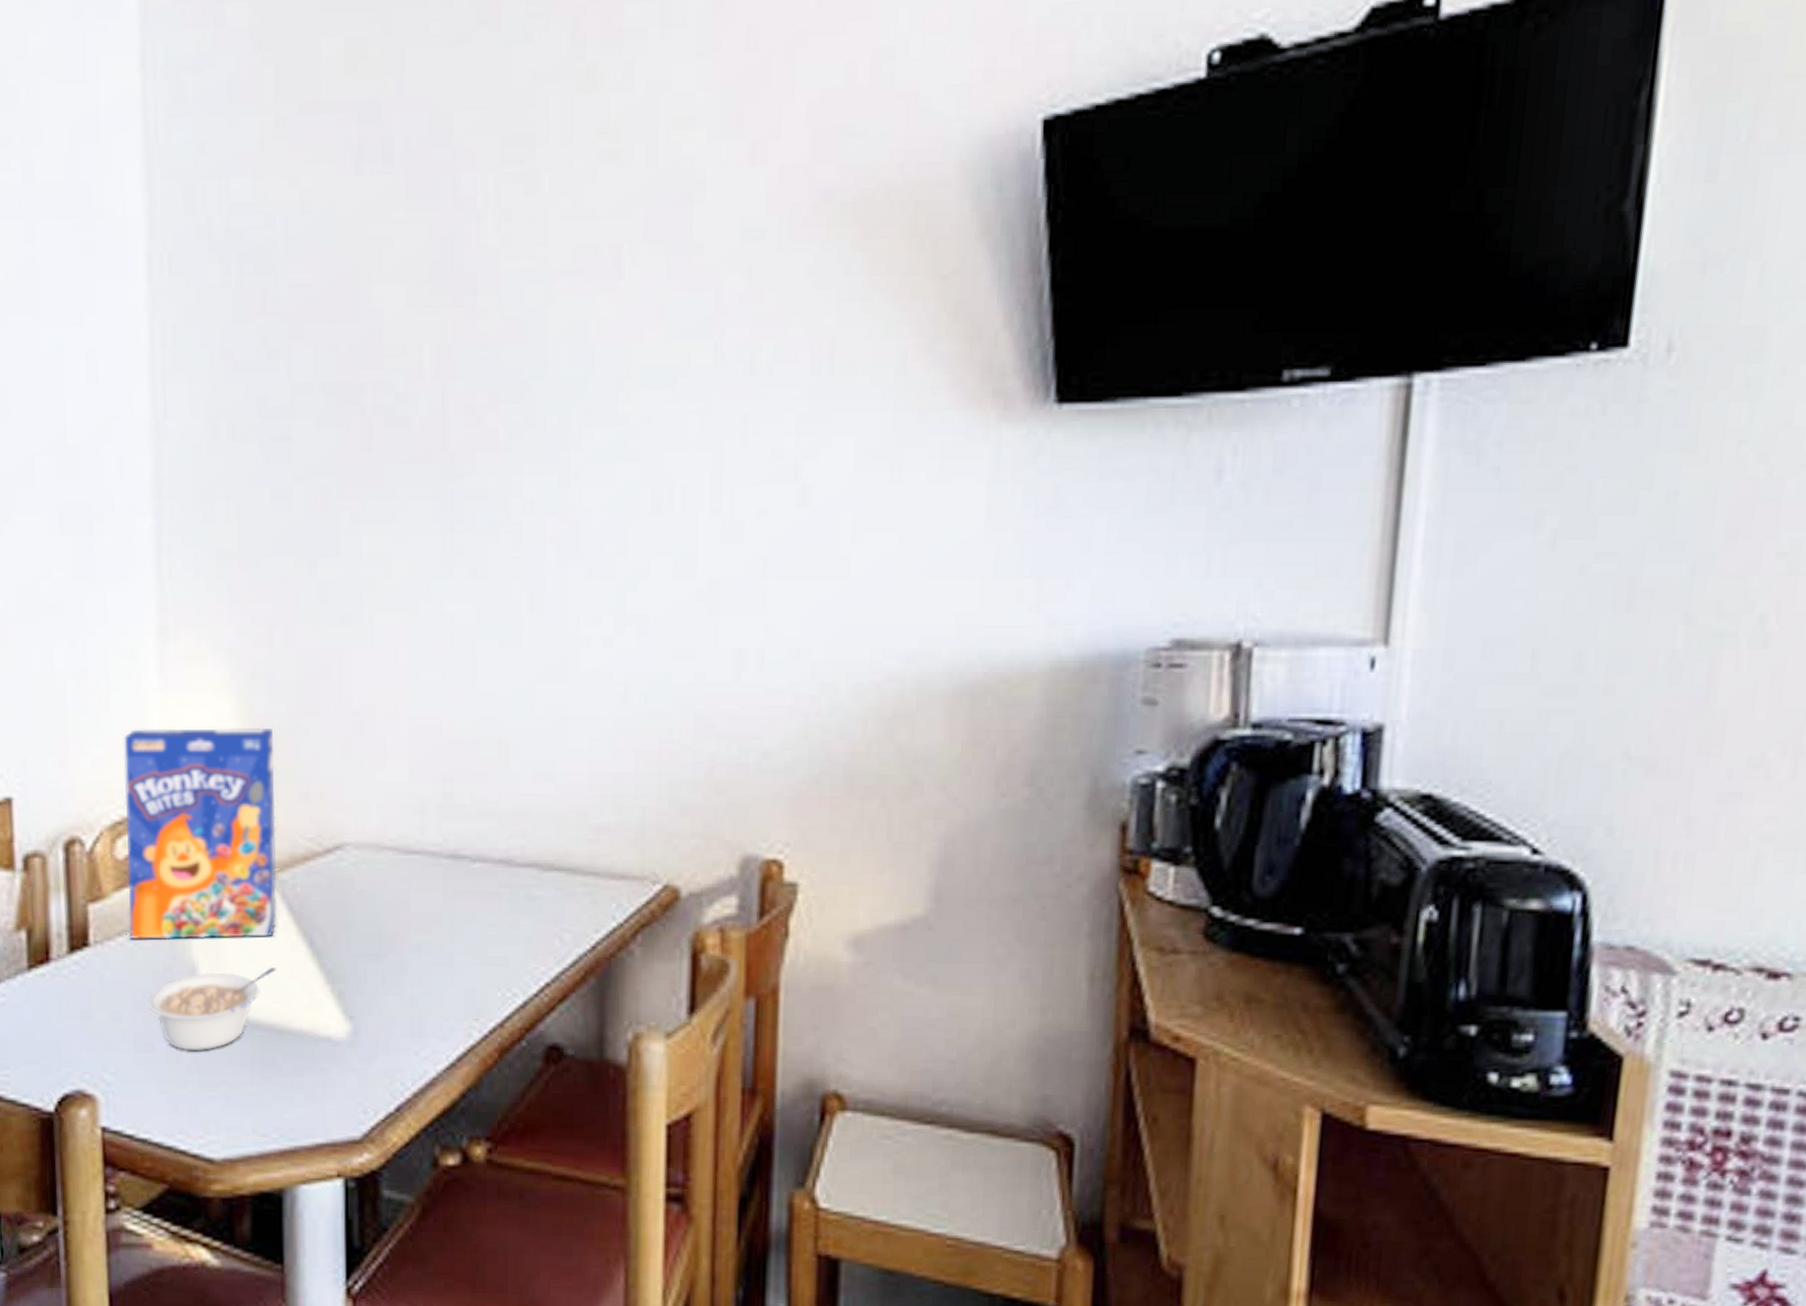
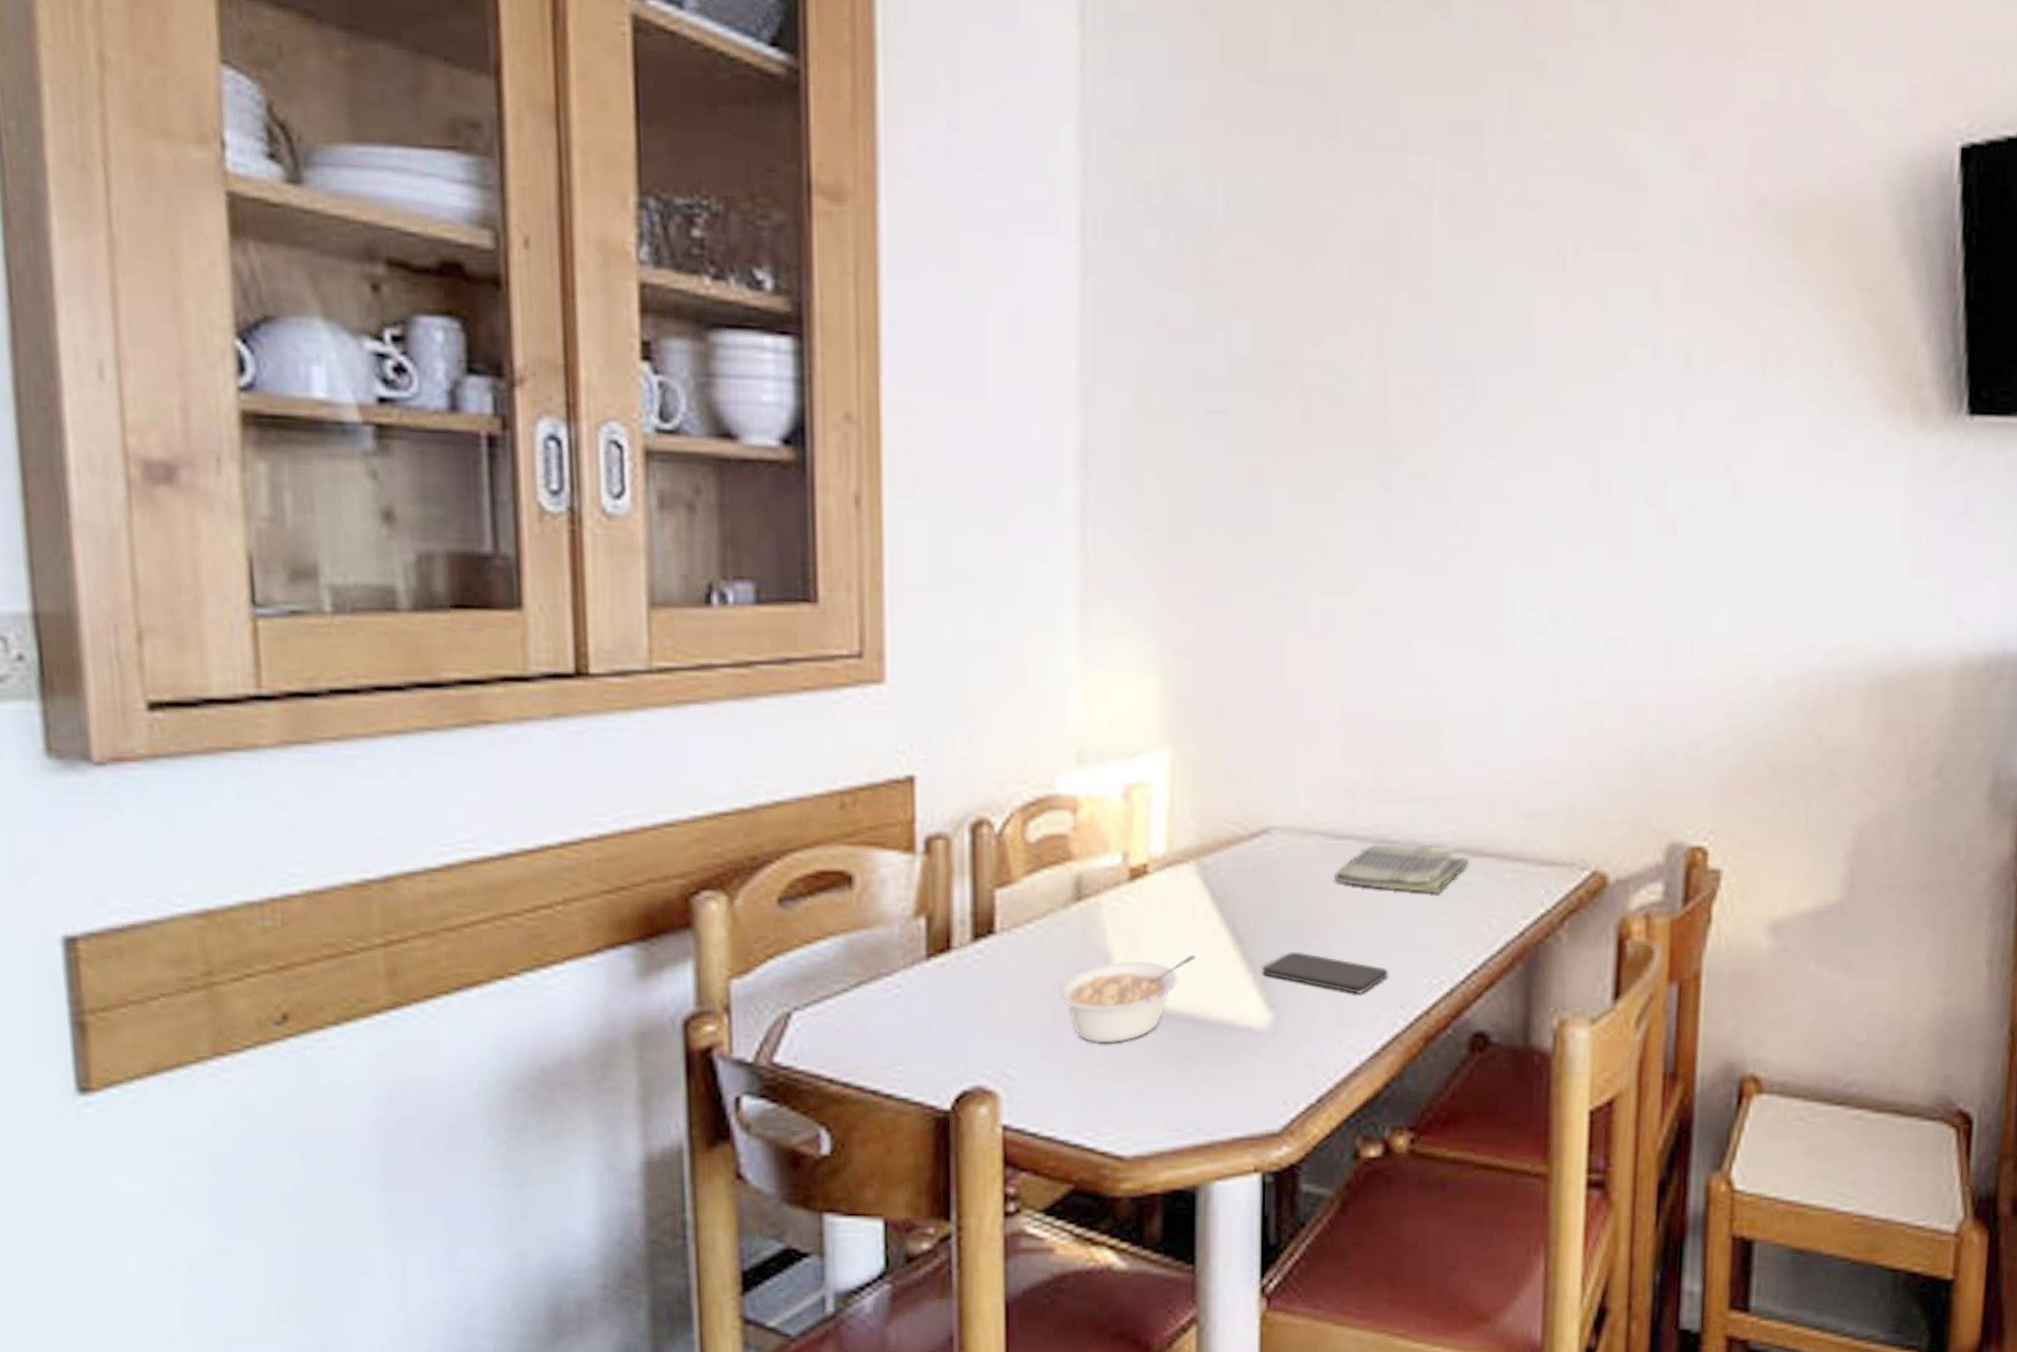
cereal box: present [124,727,277,940] -> none [1038,705,1200,927]
smartphone: none [340,964,462,1006] -> present [1262,951,1389,994]
dish towel: none [407,858,539,909] -> present [1335,844,1469,895]

